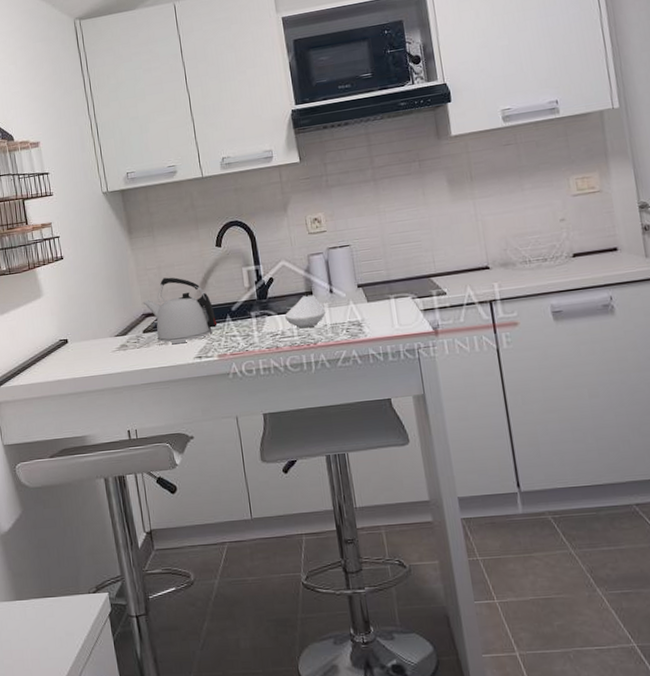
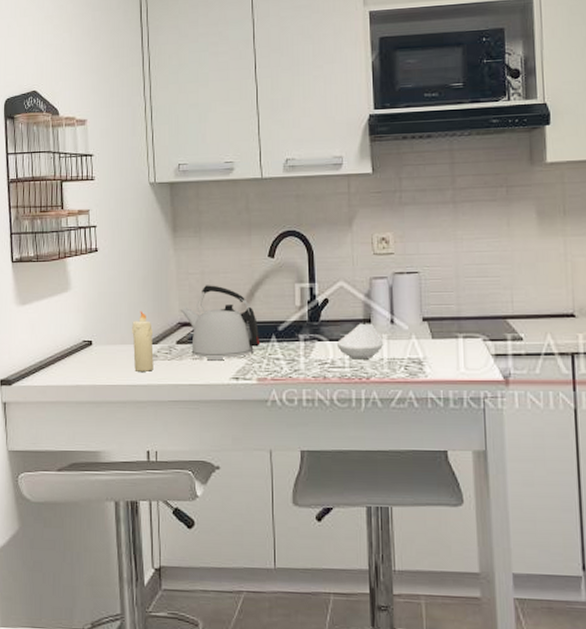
candle: none [101,308,125,362] -> present [132,311,154,372]

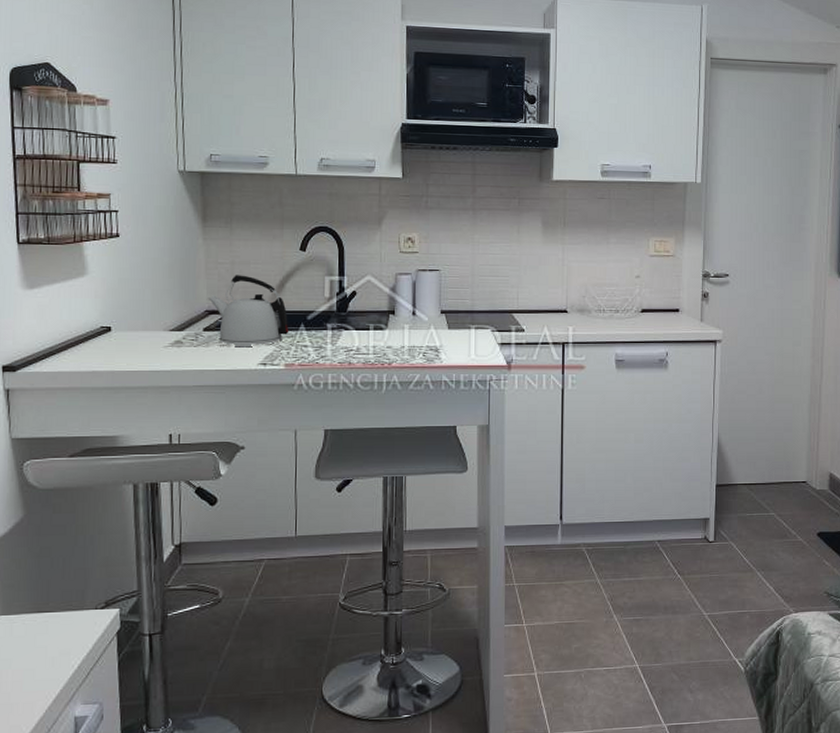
candle: present [132,311,154,372] -> none [156,298,179,358]
spoon rest: present [336,323,384,360] -> none [362,314,406,347]

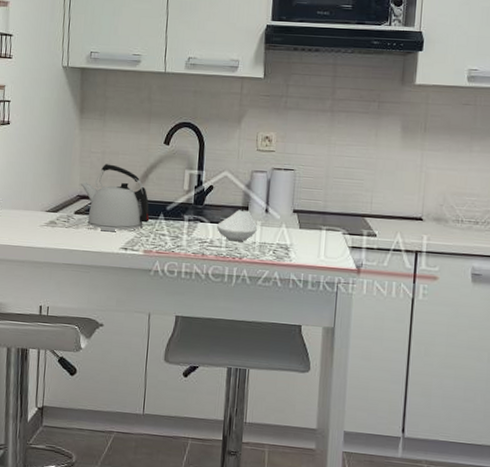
spoon rest: none [362,314,406,347] -> present [216,210,258,242]

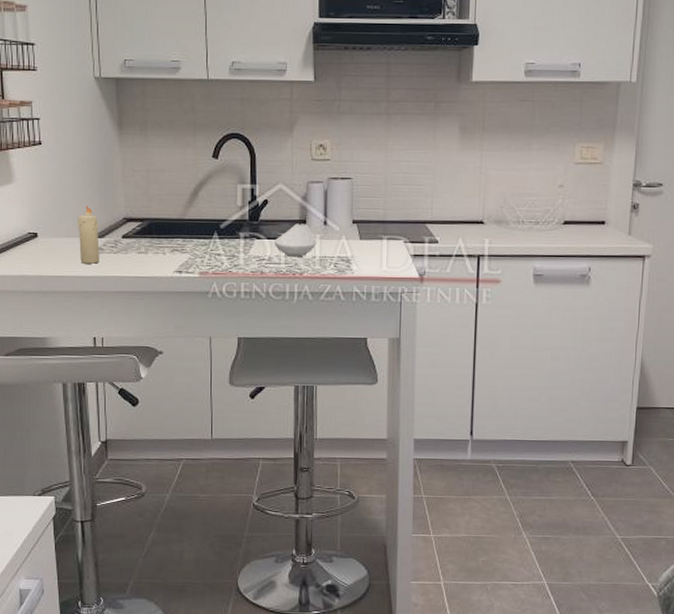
candle: none [34,182,54,236] -> present [78,206,99,264]
kettle: present [81,164,150,232] -> none [126,182,203,255]

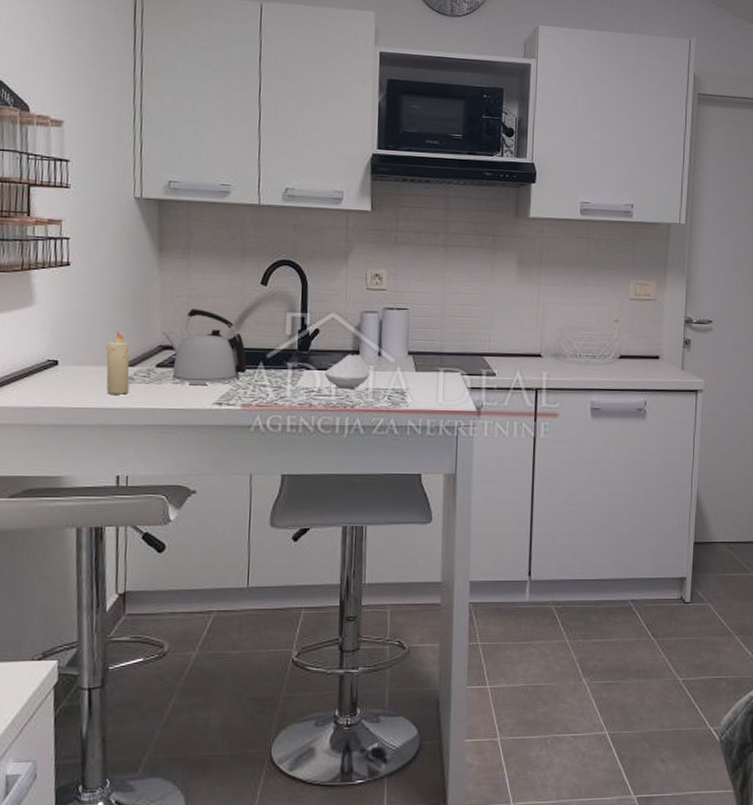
kettle: none [126,182,203,255] -> present [163,308,247,386]

